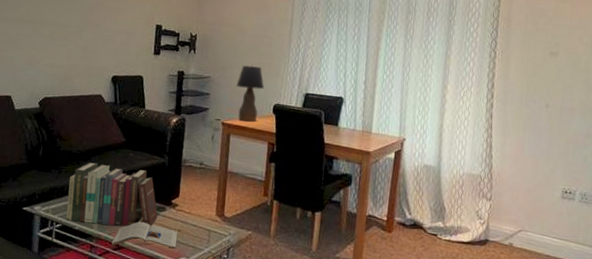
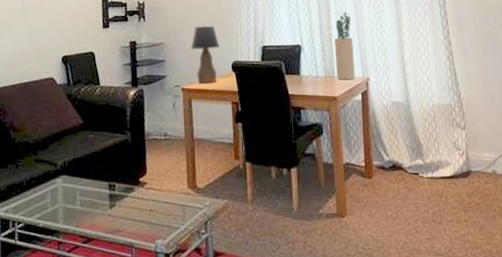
books: present [66,162,158,227] -> none [27,150,127,220]
magazine: present [111,222,178,249] -> none [80,208,150,238]
vase: none [373,71,397,138] -> present [334,11,355,80]

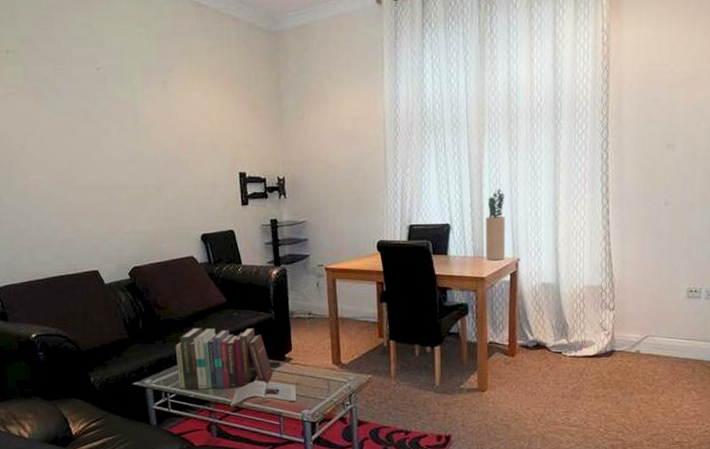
books: none [27,150,127,220] -> present [175,327,273,391]
magazine: none [80,208,150,238] -> present [230,381,297,408]
table lamp: present [191,24,220,85] -> none [334,201,365,264]

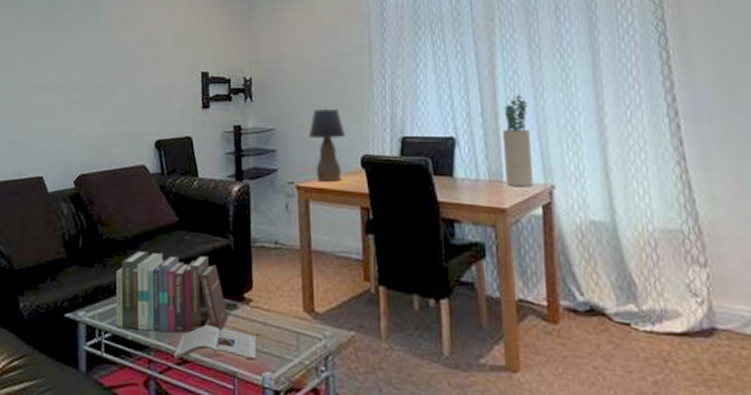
table lamp: none [334,201,365,264] -> present [308,107,346,183]

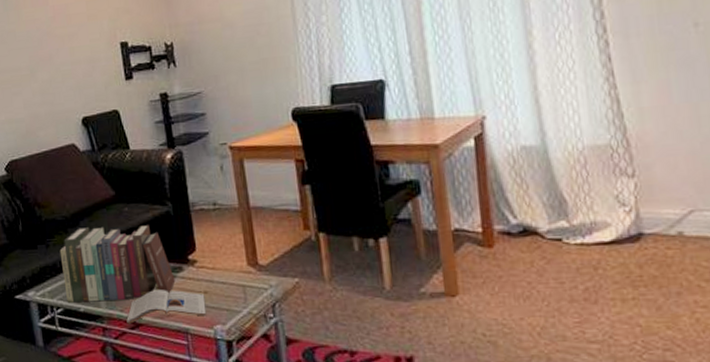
table lamp: present [308,107,346,183] -> none [236,64,275,141]
vase: present [502,94,533,188] -> none [431,28,464,122]

